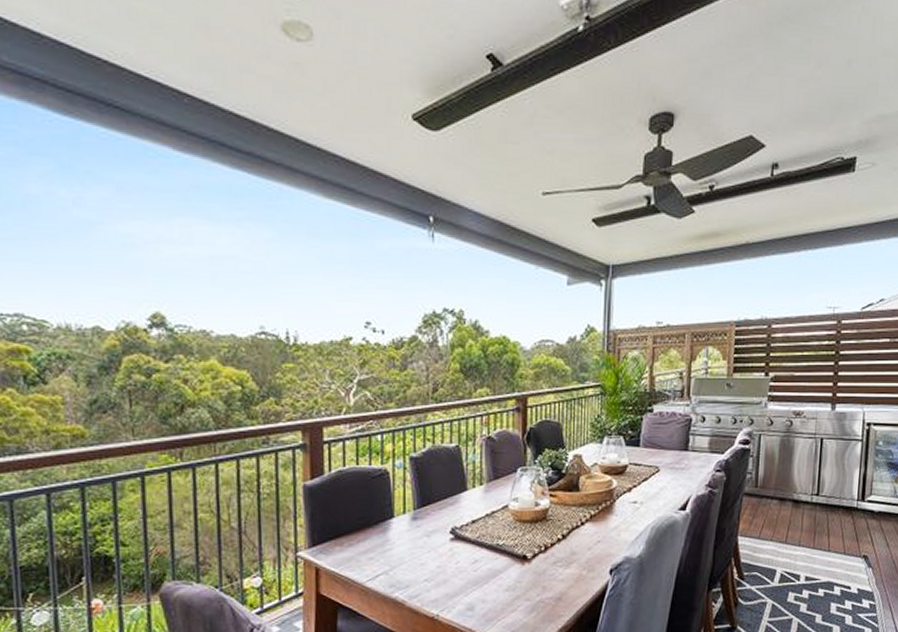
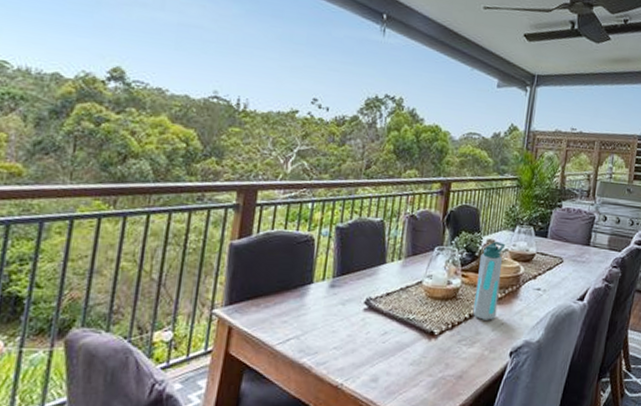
water bottle: none [565,455,593,539] -> present [473,241,505,320]

